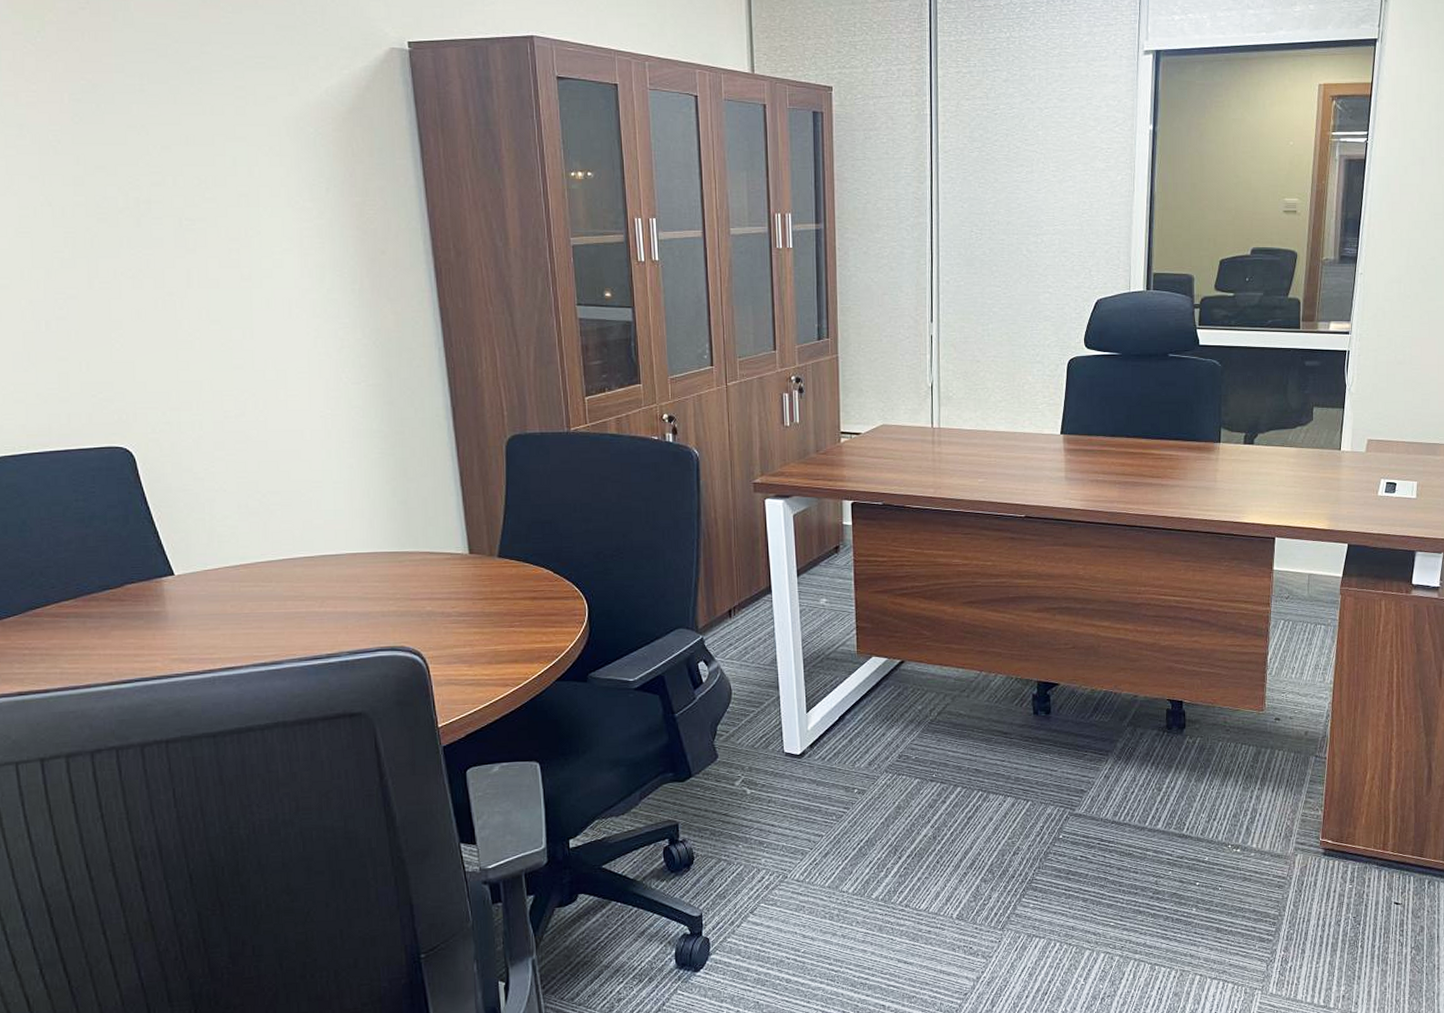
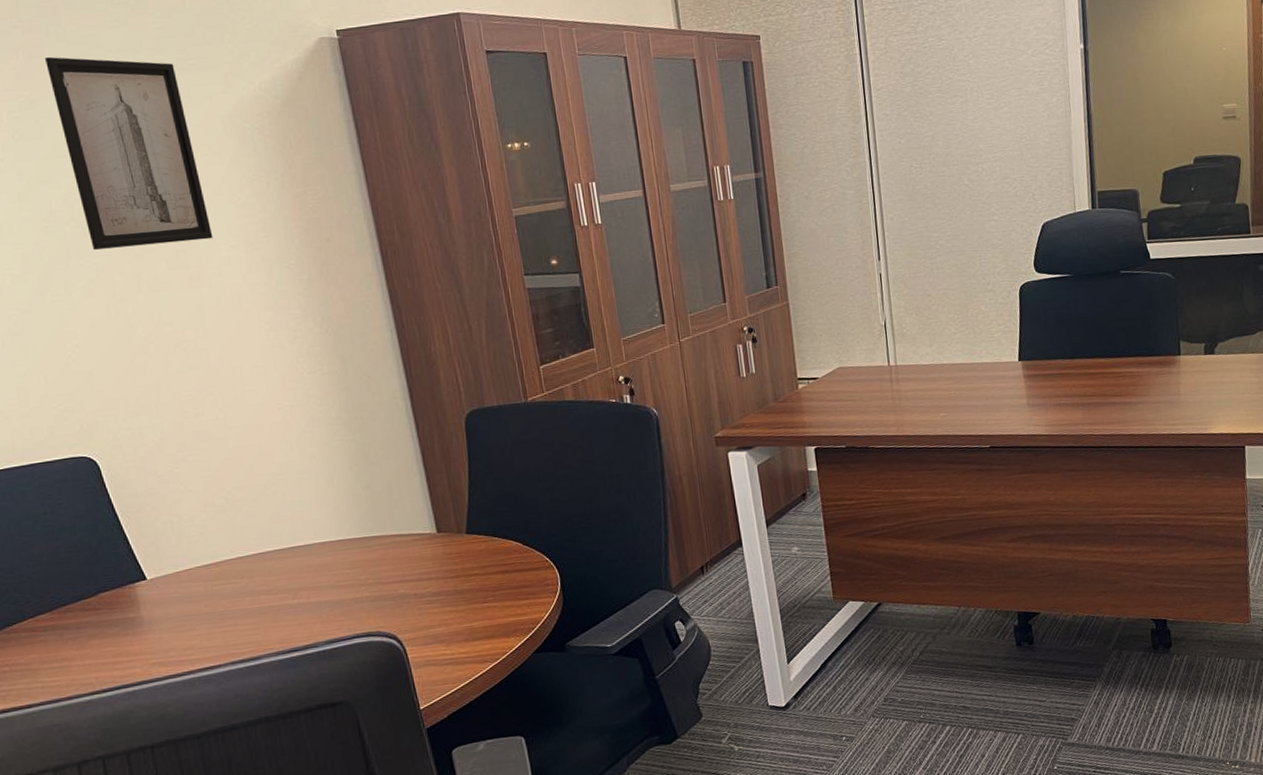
wall art: none [110,41,268,240] -> present [44,56,213,250]

